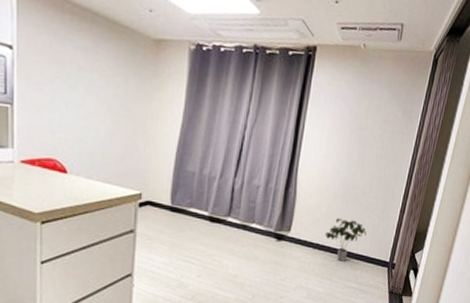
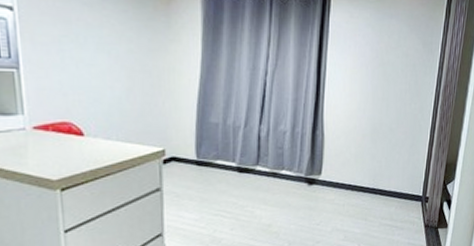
potted plant: present [324,218,366,262] -> none [356,157,397,200]

